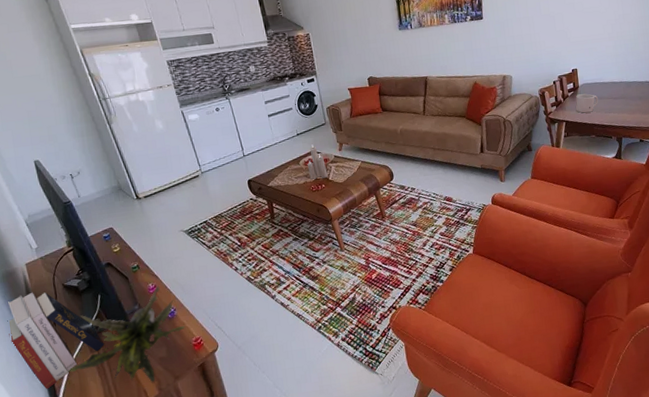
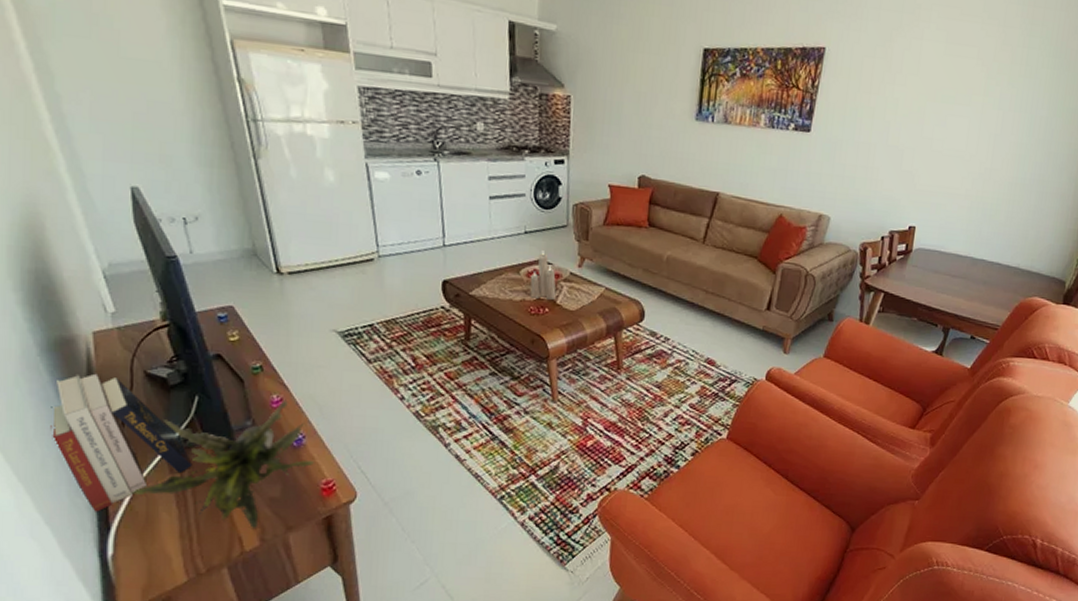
mug: present [575,93,599,113] -> none [901,261,933,288]

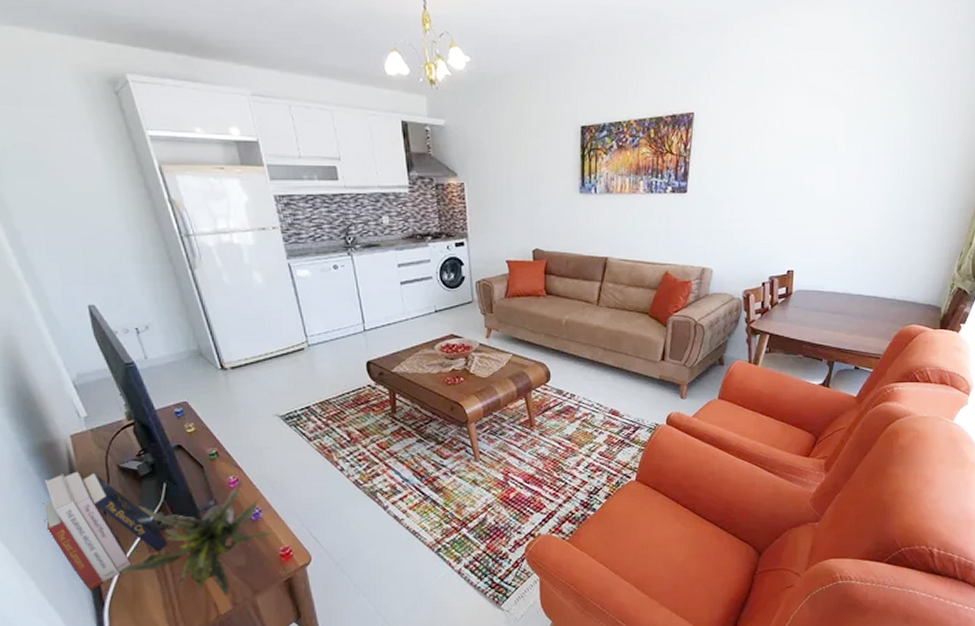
candle: present [529,250,557,301] -> none [444,326,469,371]

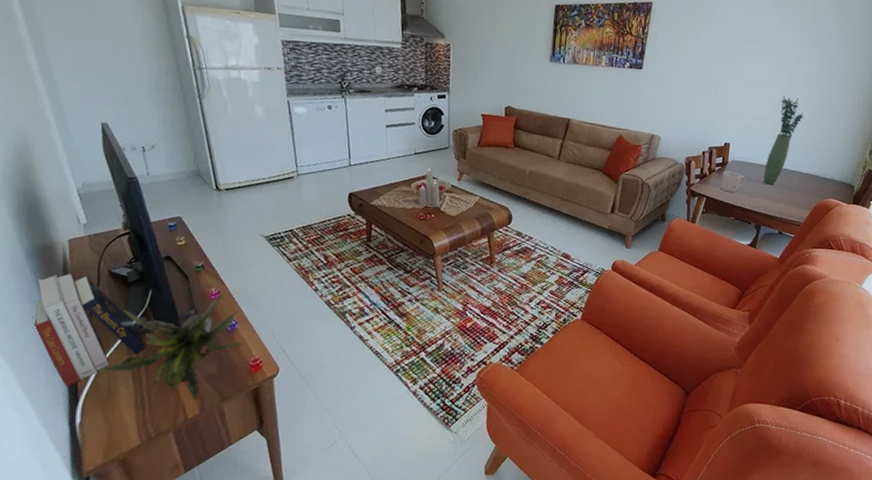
candle: none [444,326,469,371] -> present [419,168,441,208]
mug: none [784,302,814,326] -> present [719,171,746,193]
vase: none [834,210,879,314] -> present [763,96,804,185]

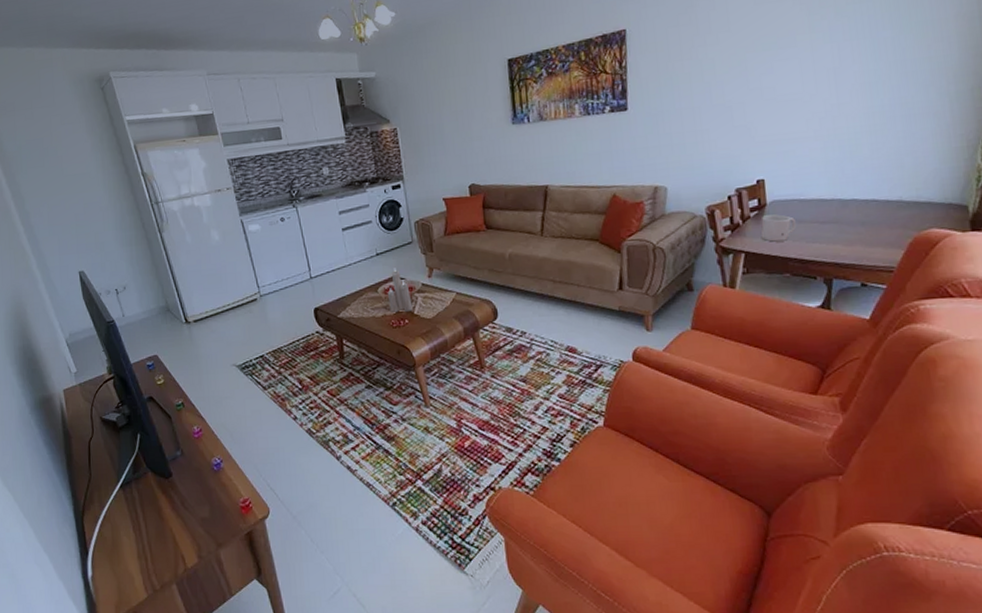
books: present [32,273,146,387] -> none [41,423,141,540]
plant: present [97,292,244,400] -> none [101,429,232,548]
vase: present [763,96,804,185] -> none [821,104,867,224]

